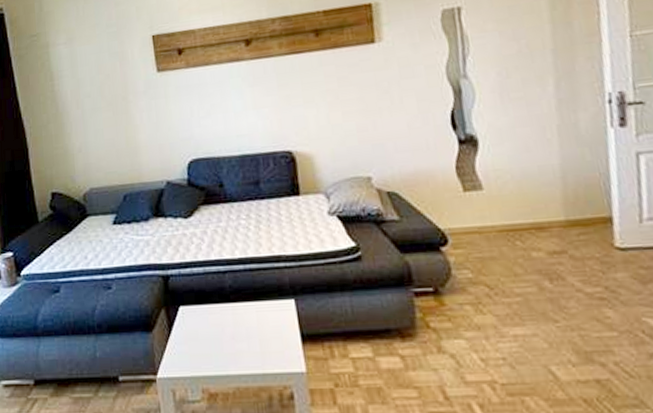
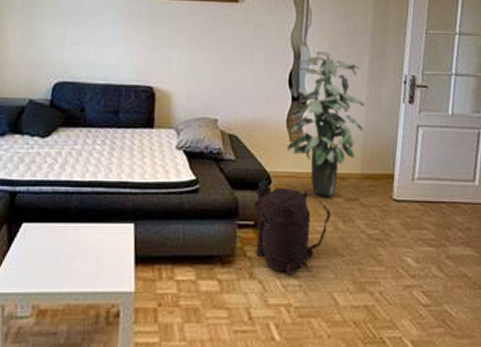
backpack: none [429,240,532,348] -> present [253,181,331,276]
indoor plant: none [456,80,561,252] -> present [286,51,365,197]

